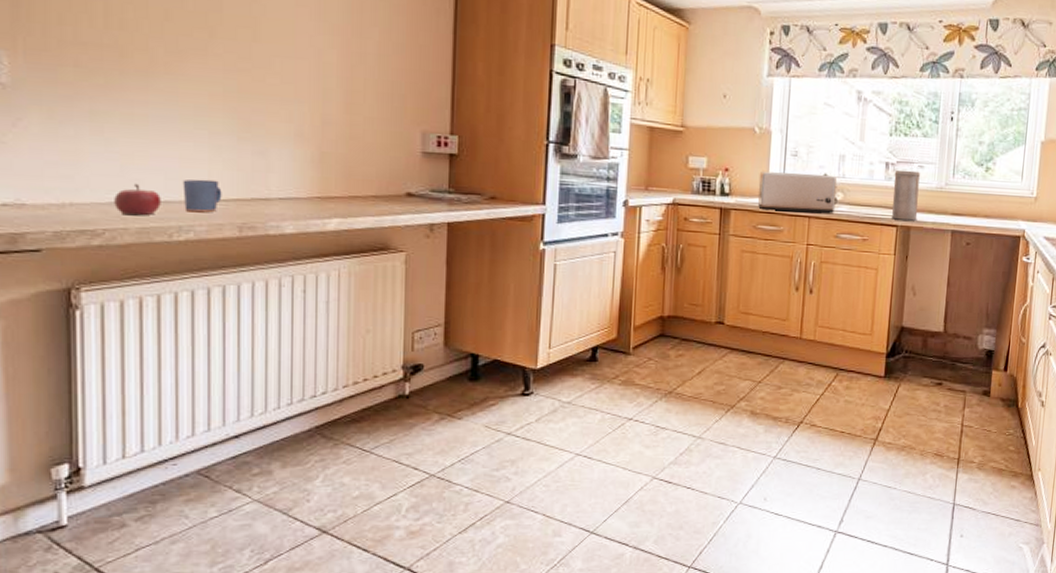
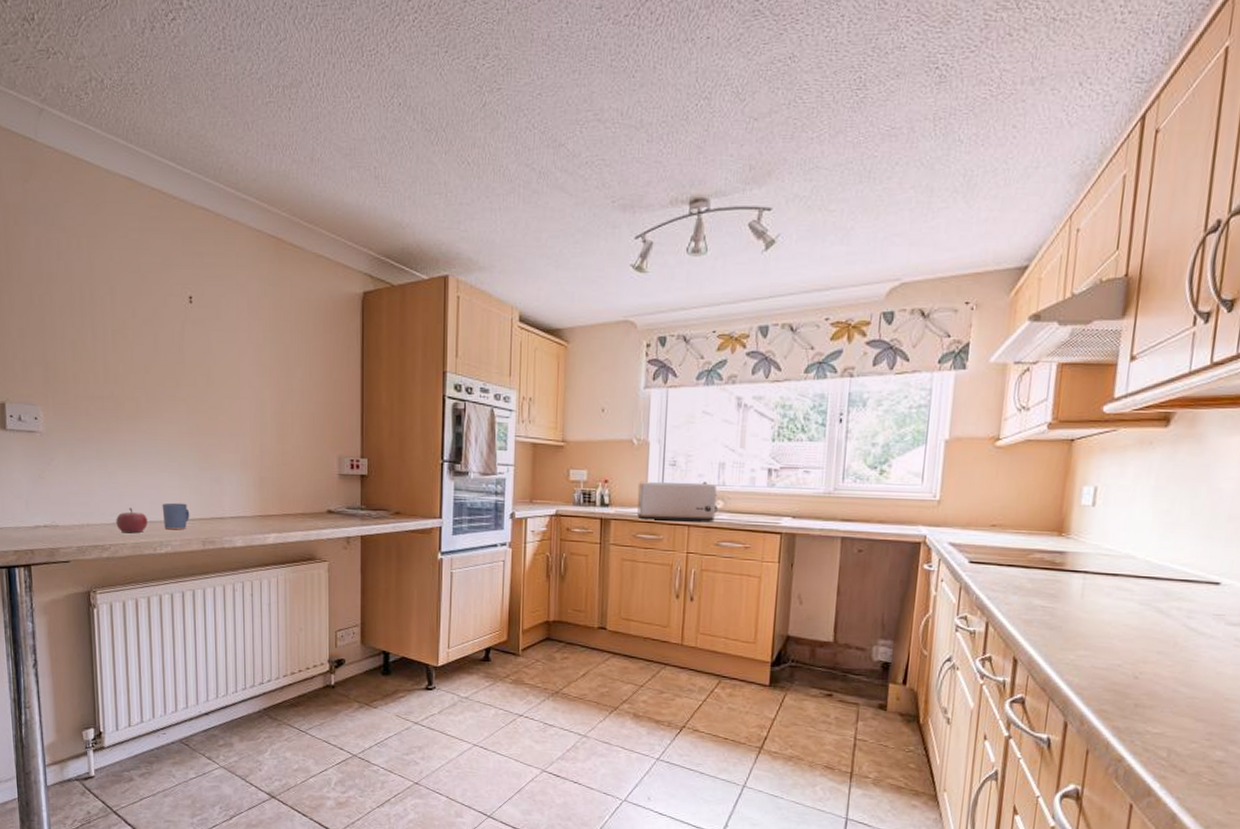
canister: present [891,170,920,221] -> none [774,476,806,528]

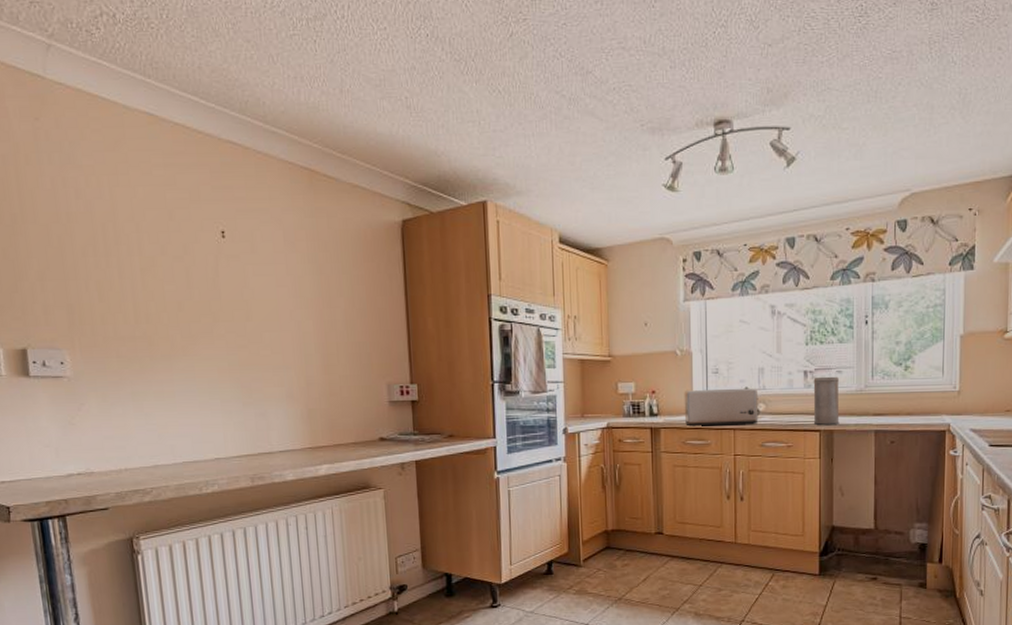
fruit: present [116,507,148,534] -> none [156,448,191,475]
mug: present [162,502,190,530] -> none [205,440,236,469]
canister: none [774,476,806,528] -> present [813,376,840,425]

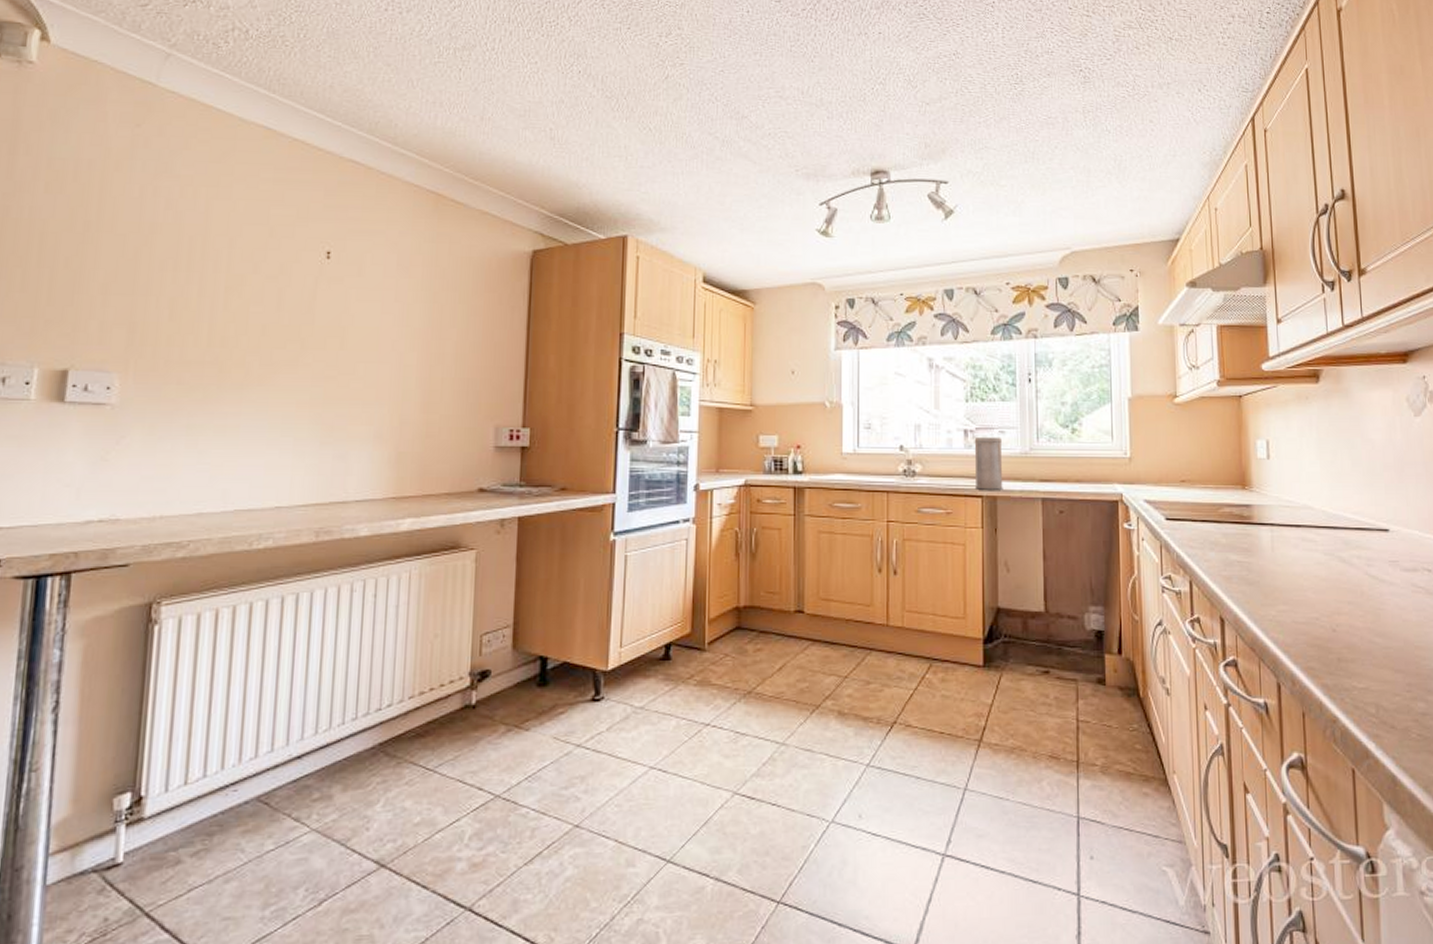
toaster: present [684,388,759,427] -> none [832,446,915,488]

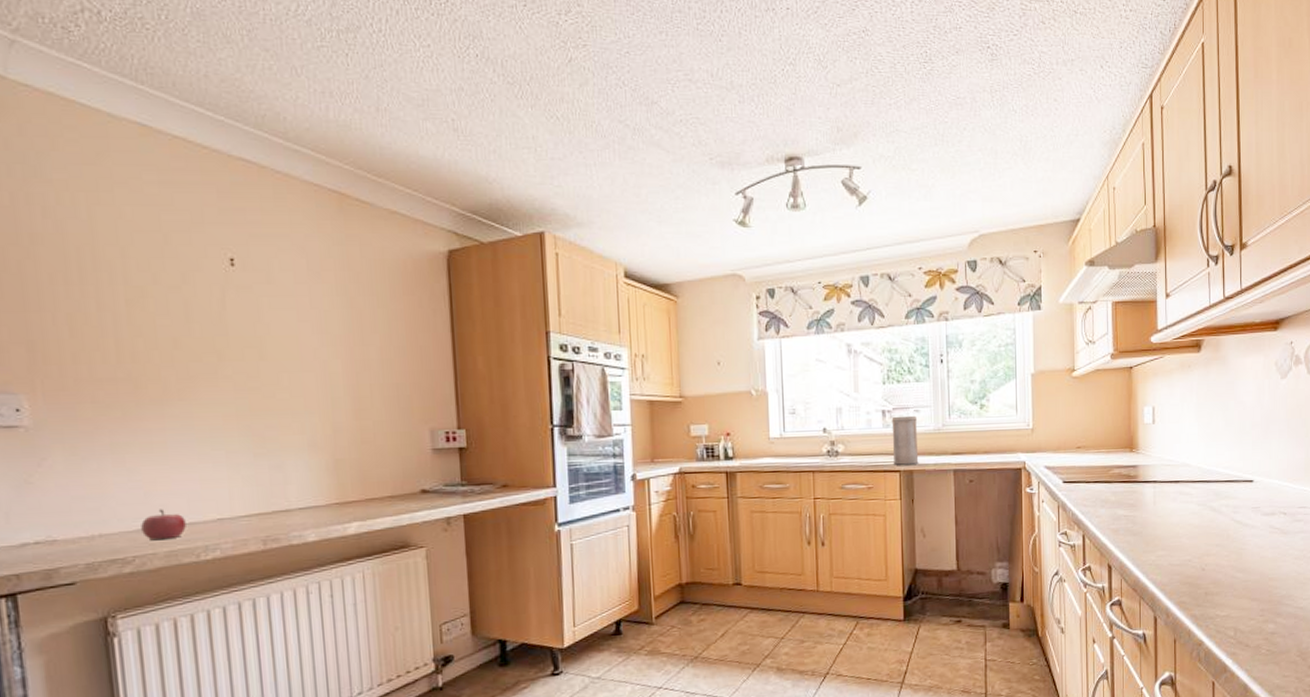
fruit: none [201,493,245,526] -> present [141,509,186,541]

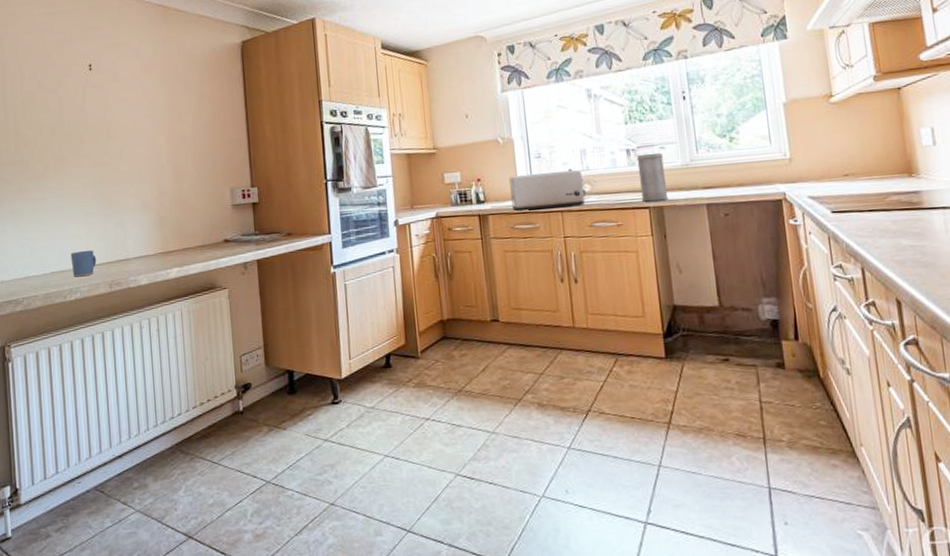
fruit: present [141,509,186,541] -> none [28,260,58,286]
mug: none [205,497,245,531] -> present [70,250,97,277]
toaster: none [760,428,838,470] -> present [508,169,585,212]

